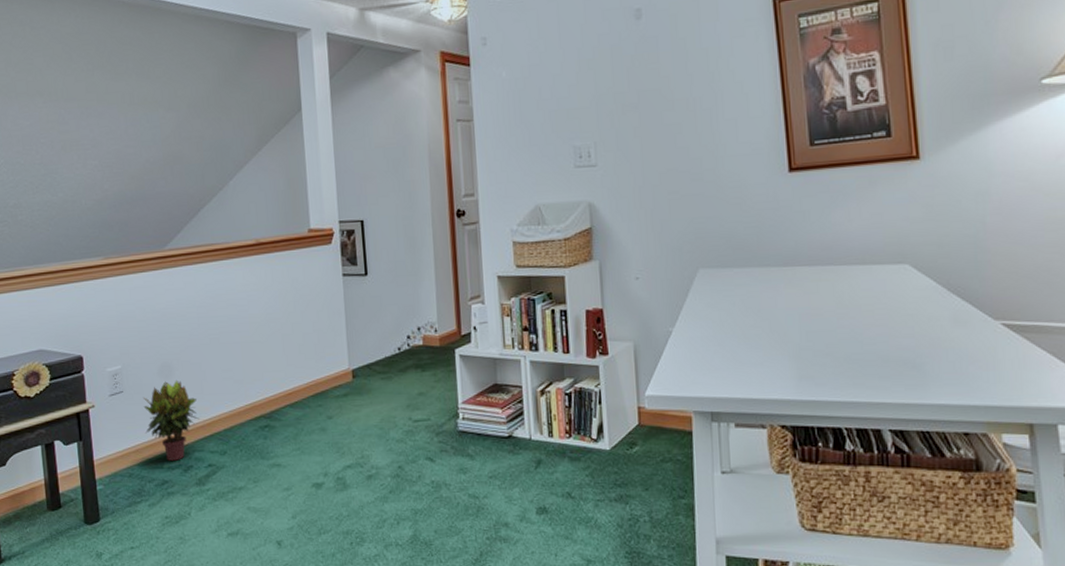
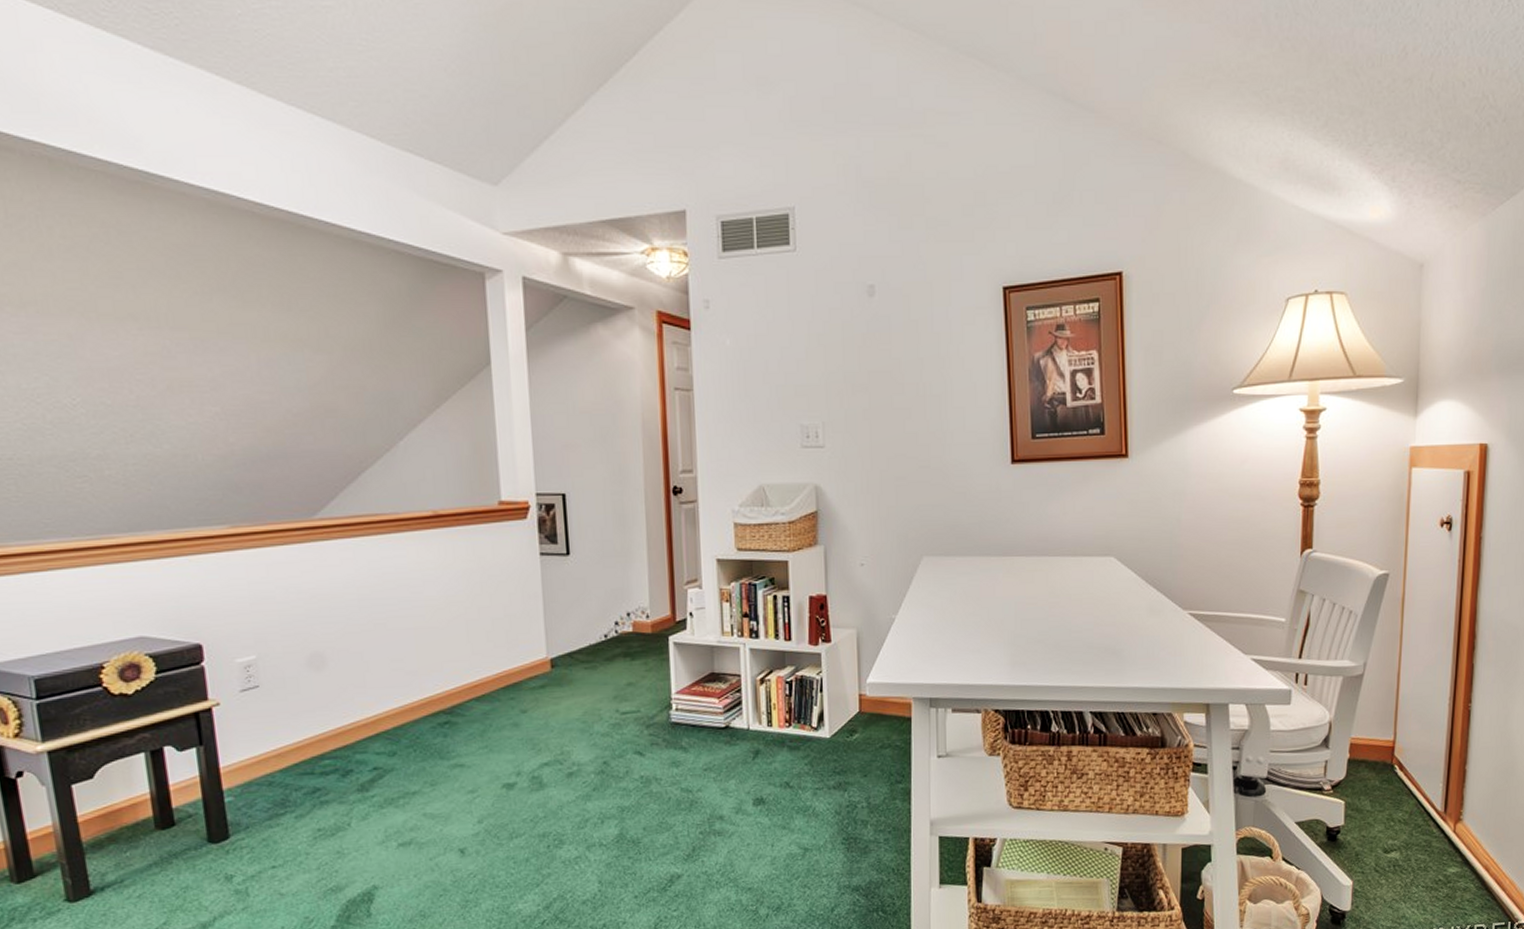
potted plant: present [143,379,200,461] -> none [287,671,361,765]

